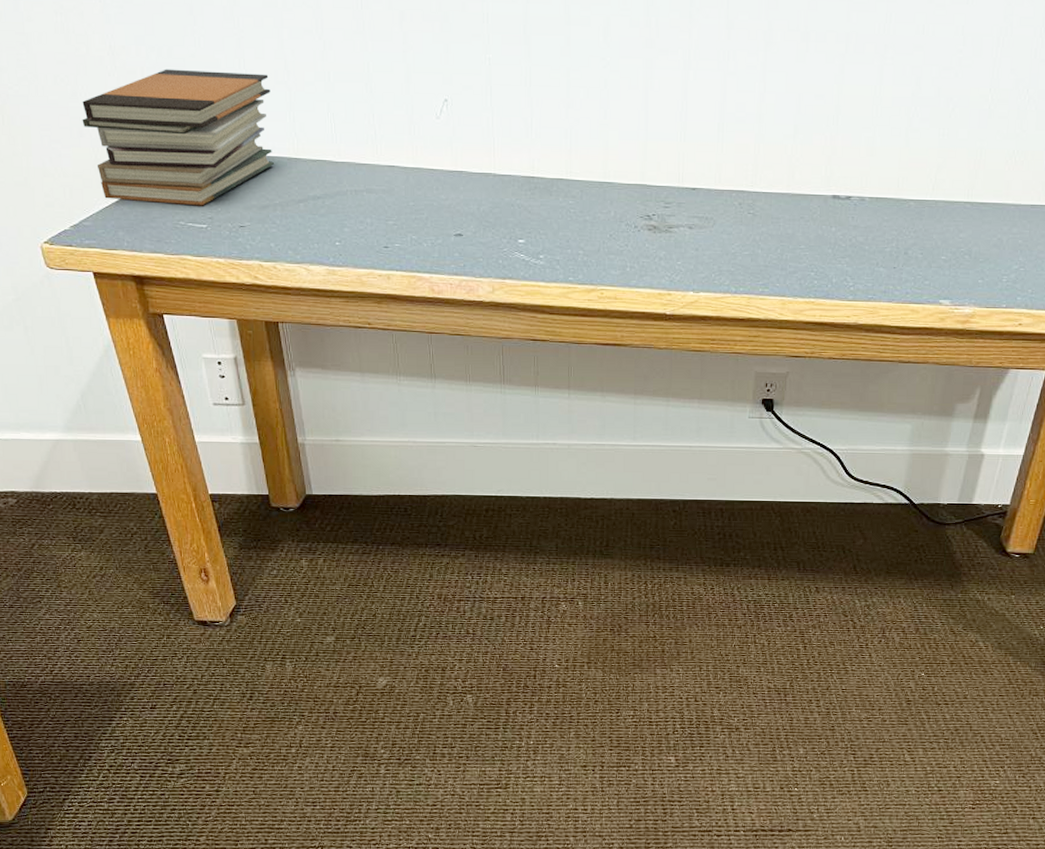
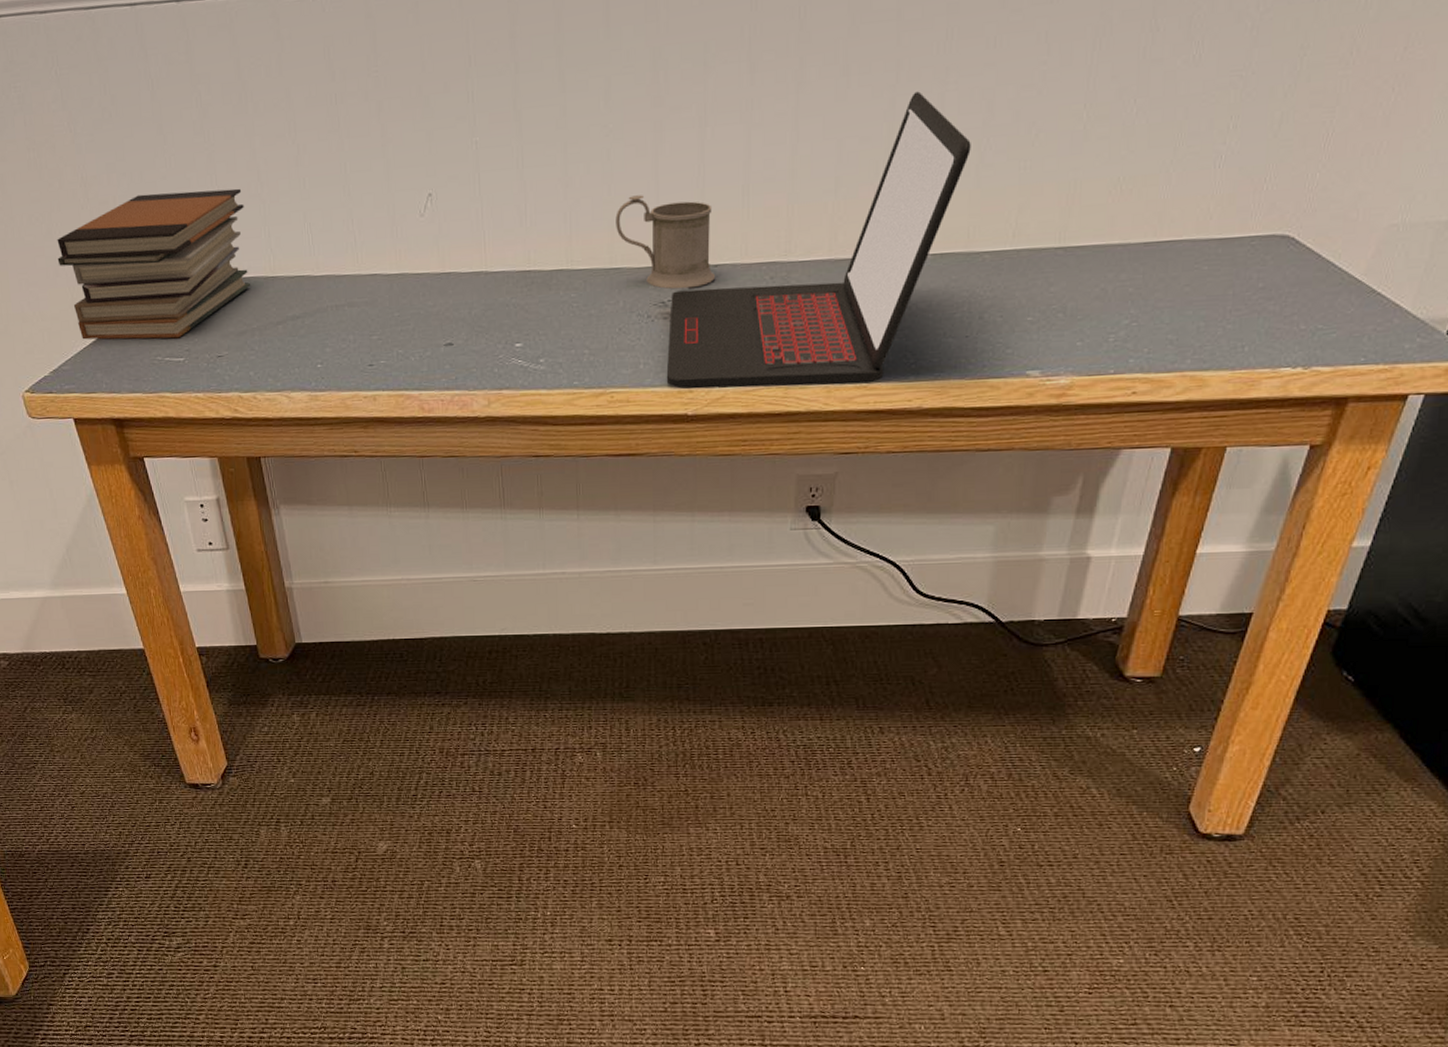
mug: none [610,121,694,206] -> present [615,195,716,290]
laptop: none [649,62,902,300] -> present [666,91,971,390]

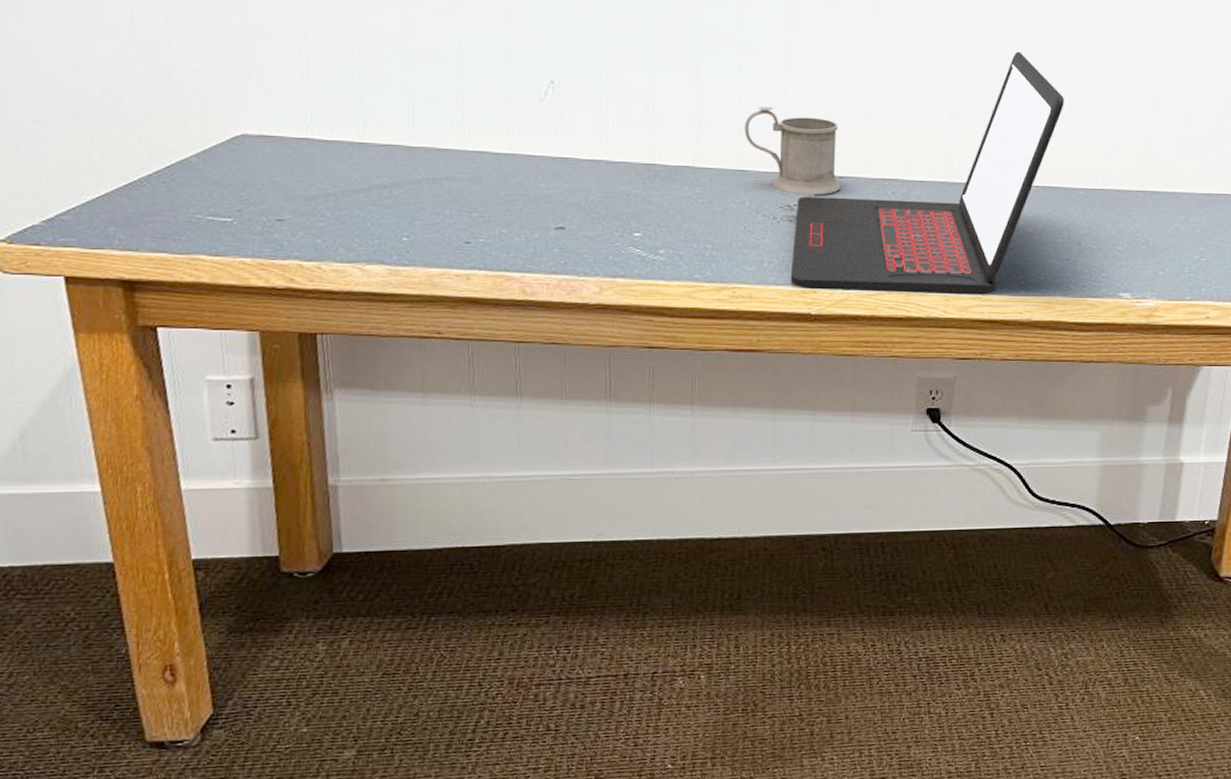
book stack: present [57,188,250,340] -> none [79,42,335,197]

